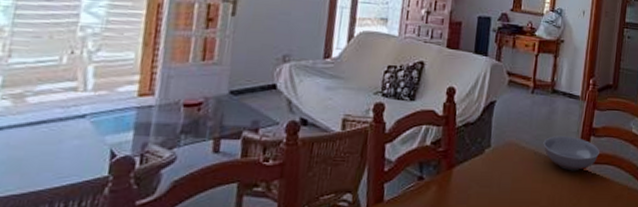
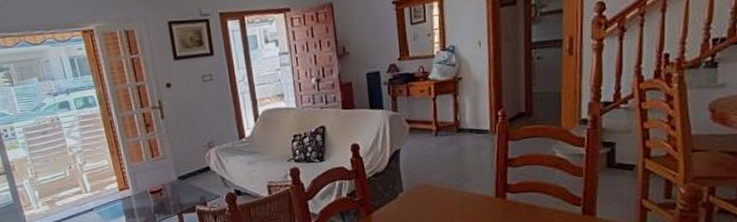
bowl: present [543,136,599,171] -> none [456,170,520,203]

